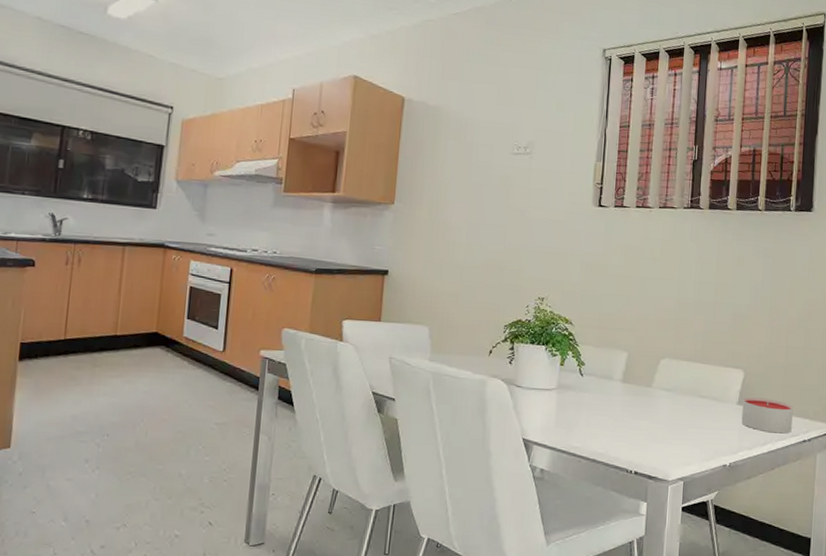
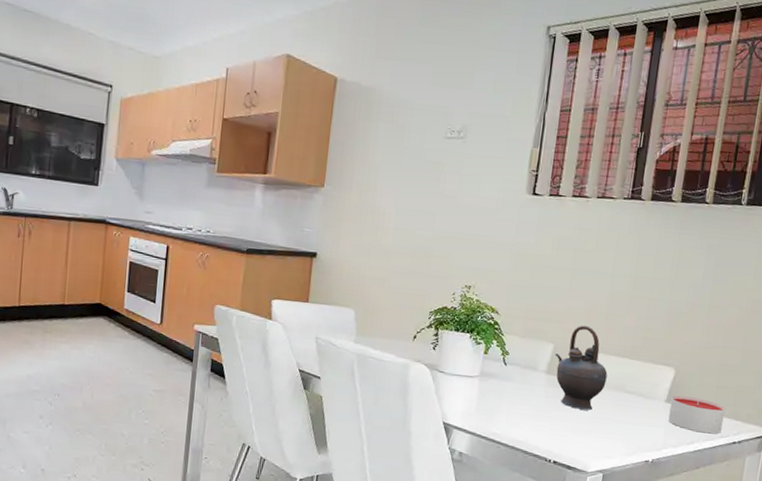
teapot: none [629,332,681,417] -> present [555,325,608,410]

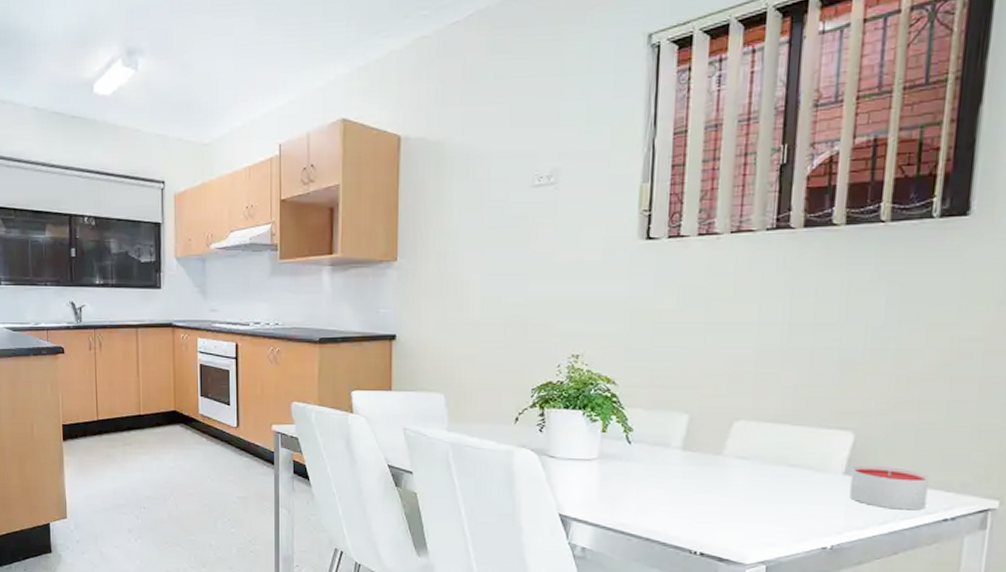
teapot: present [555,325,608,410] -> none [691,389,762,490]

